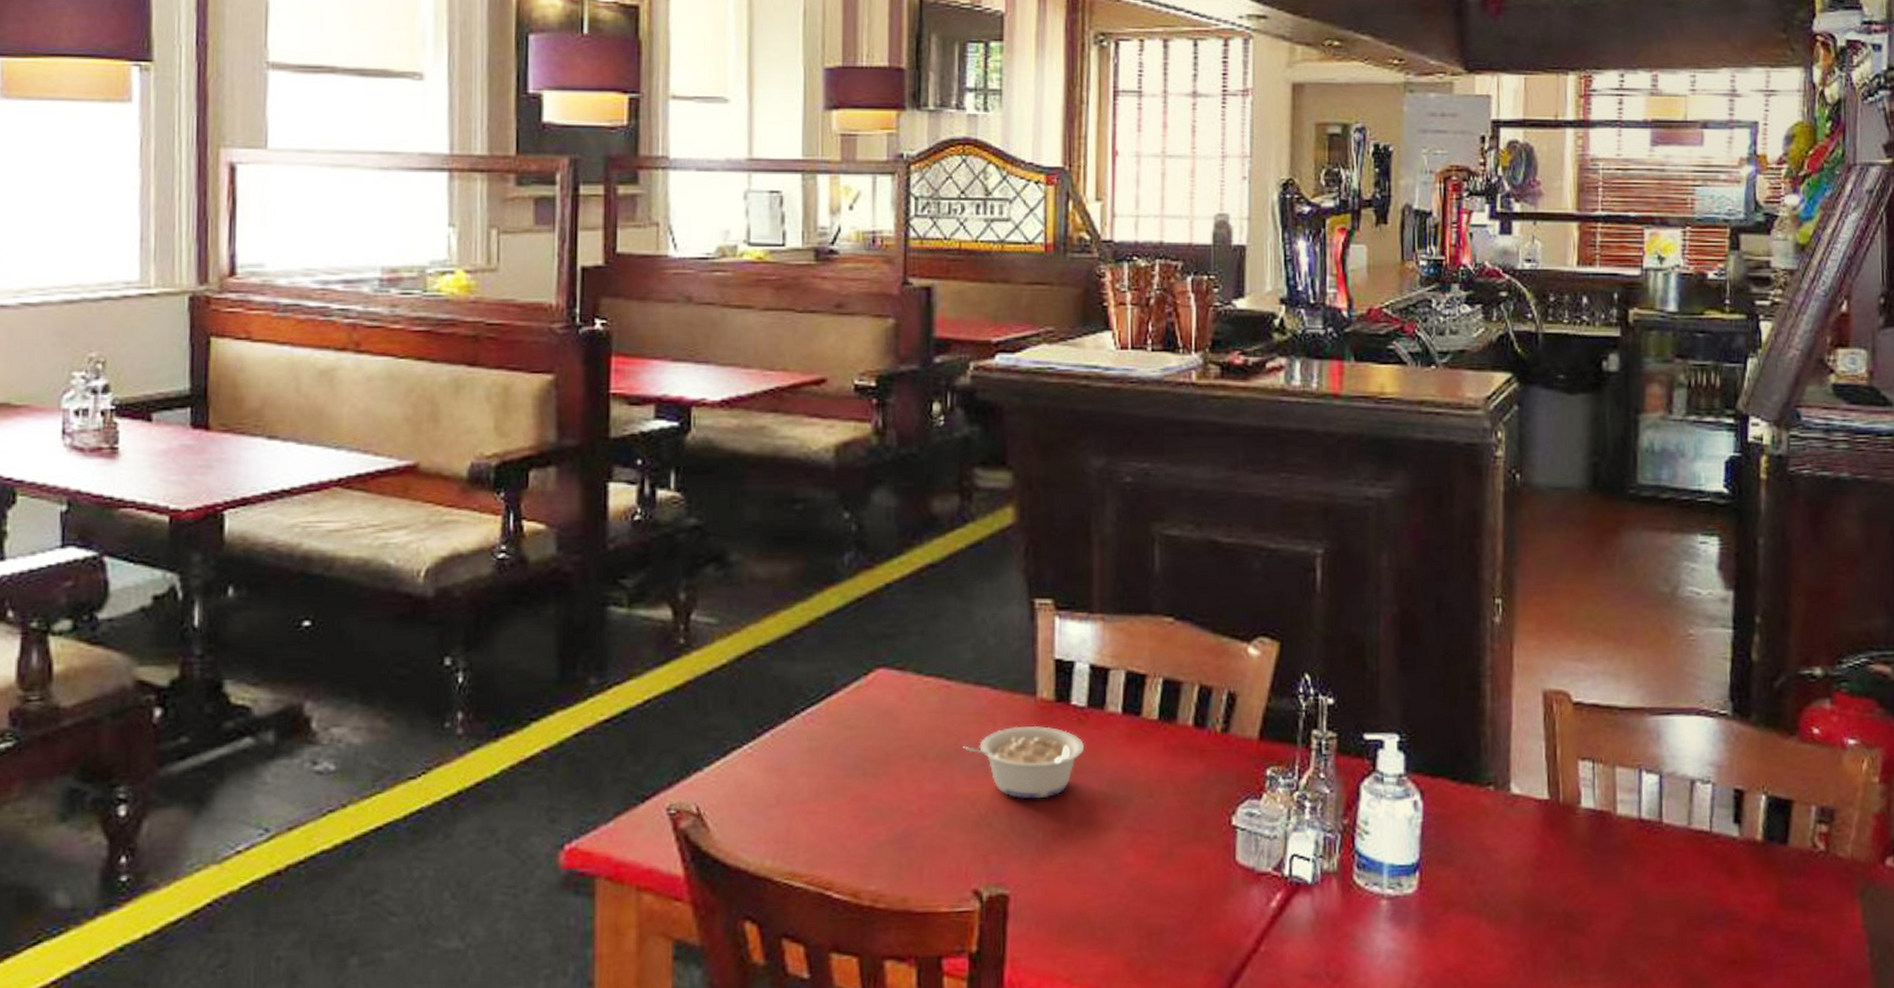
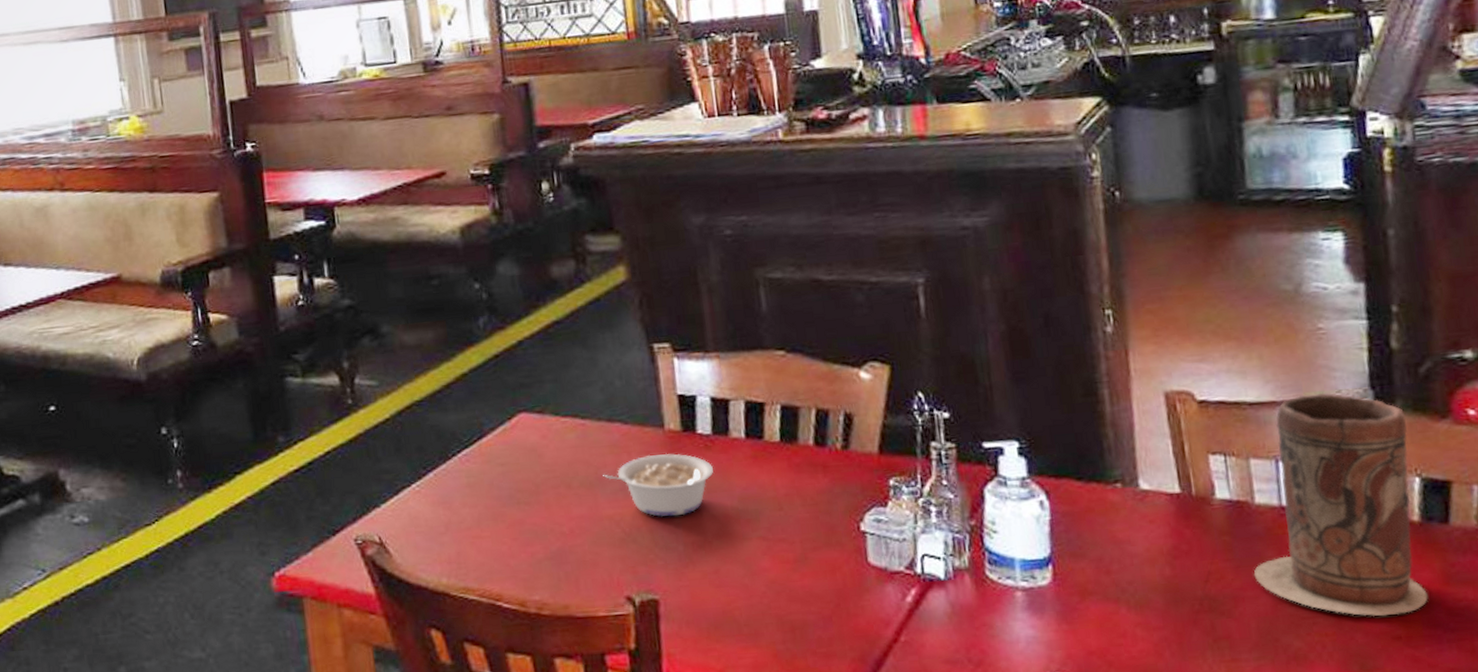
vase: none [1610,701,1763,939] -> present [1254,392,1428,617]

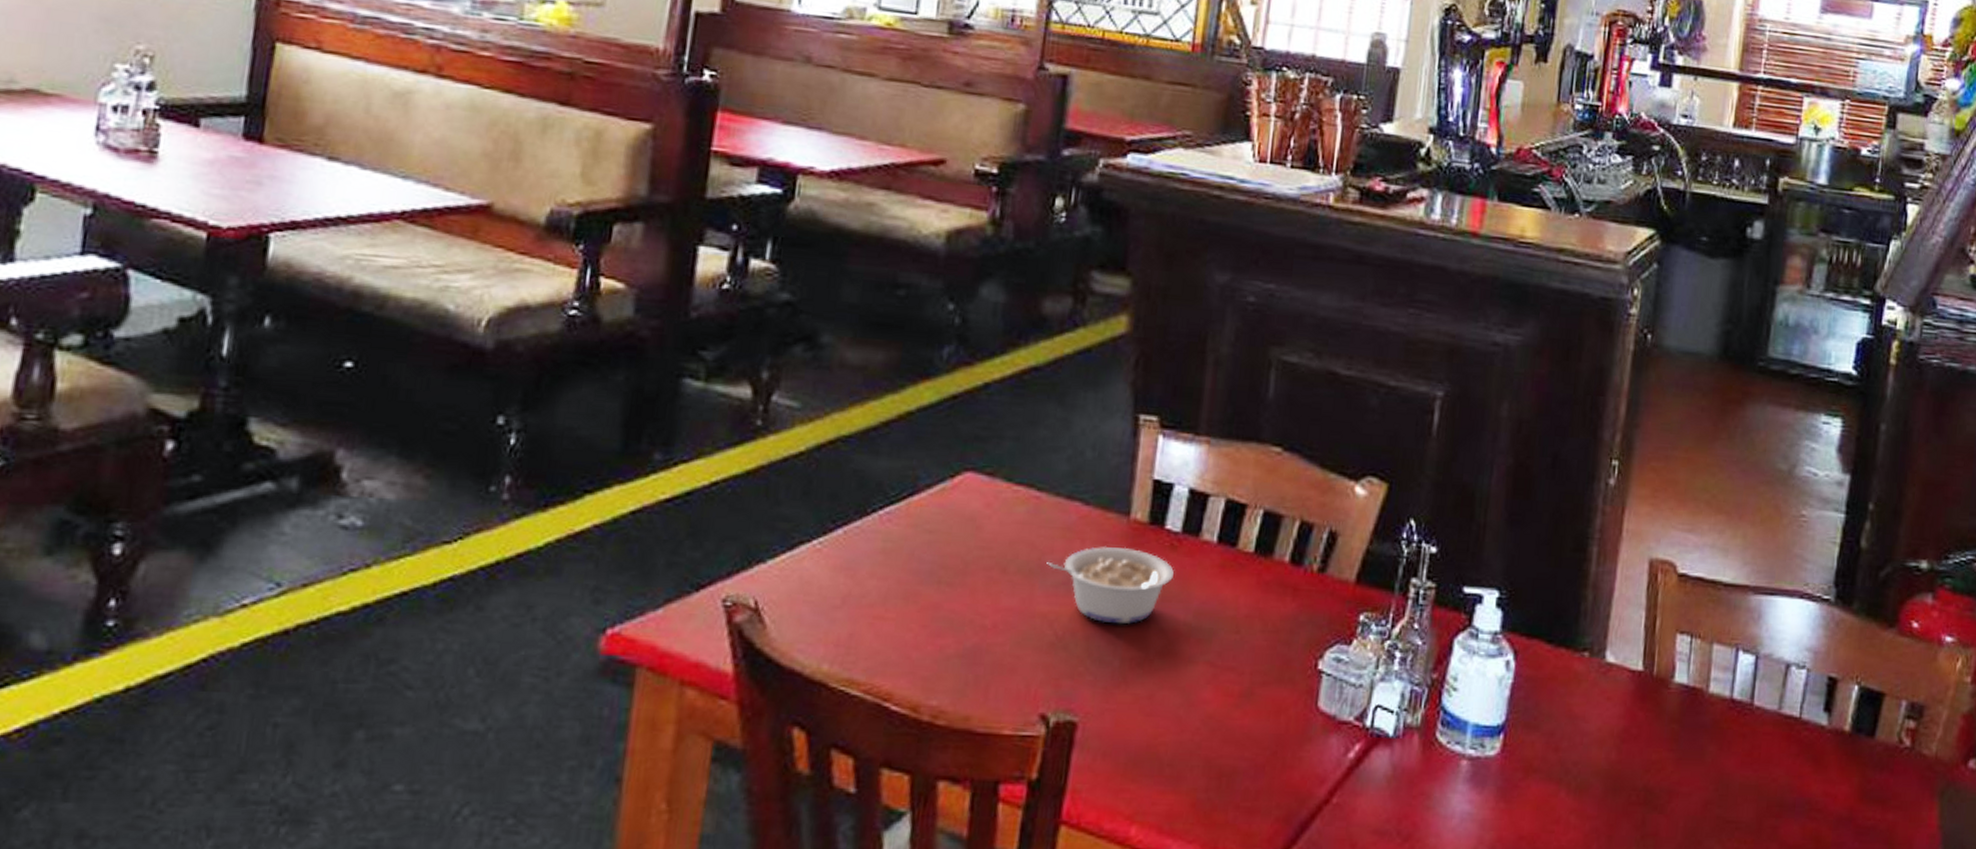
vase: present [1254,392,1428,617] -> none [1693,582,1859,828]

